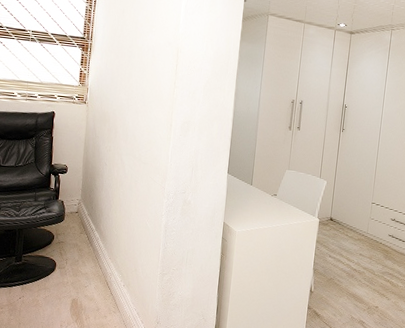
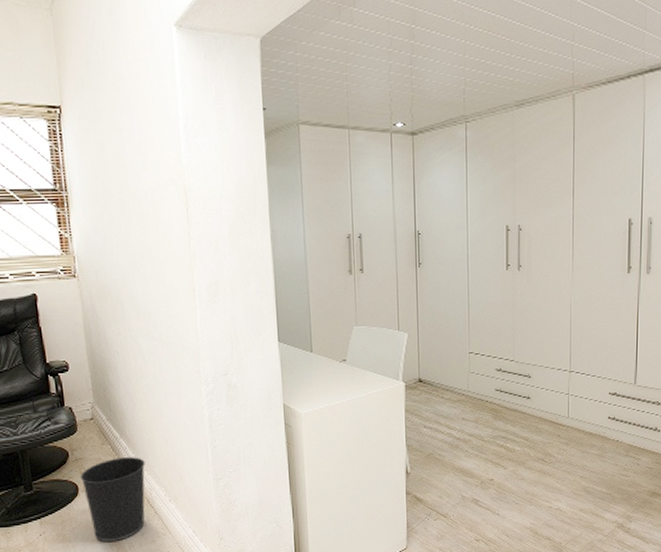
wastebasket: none [59,245,110,313] -> present [80,457,145,543]

